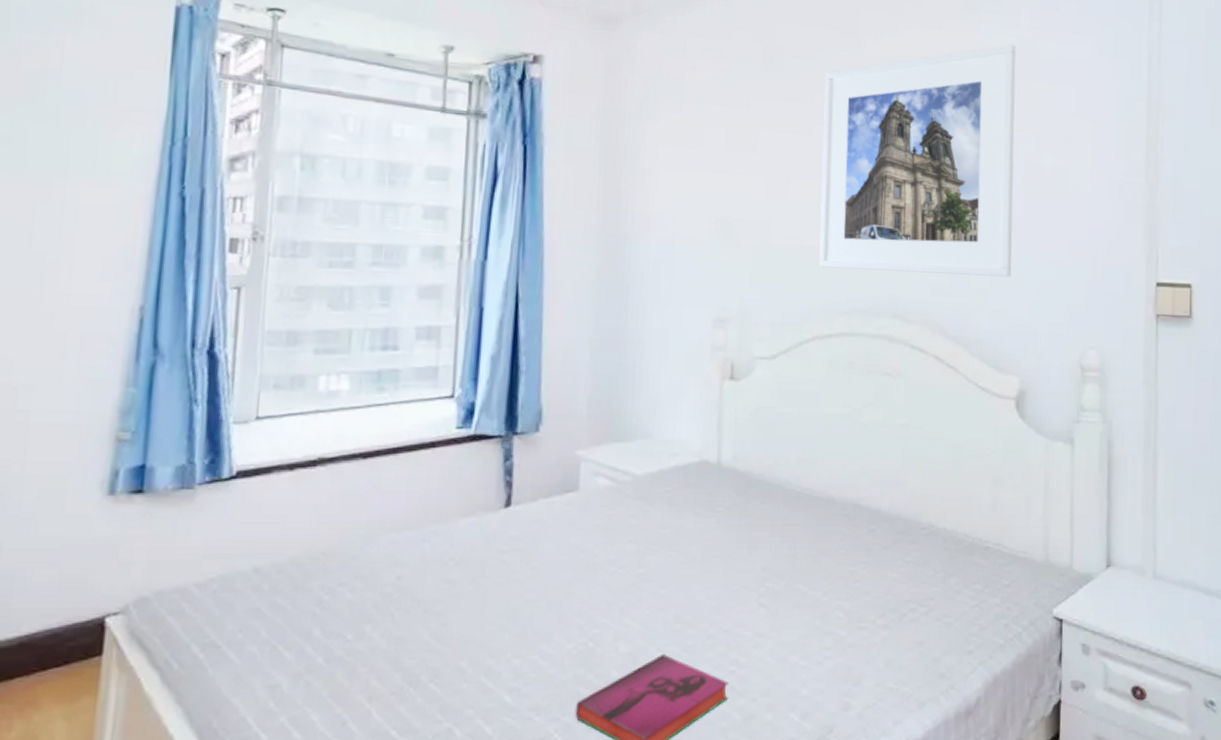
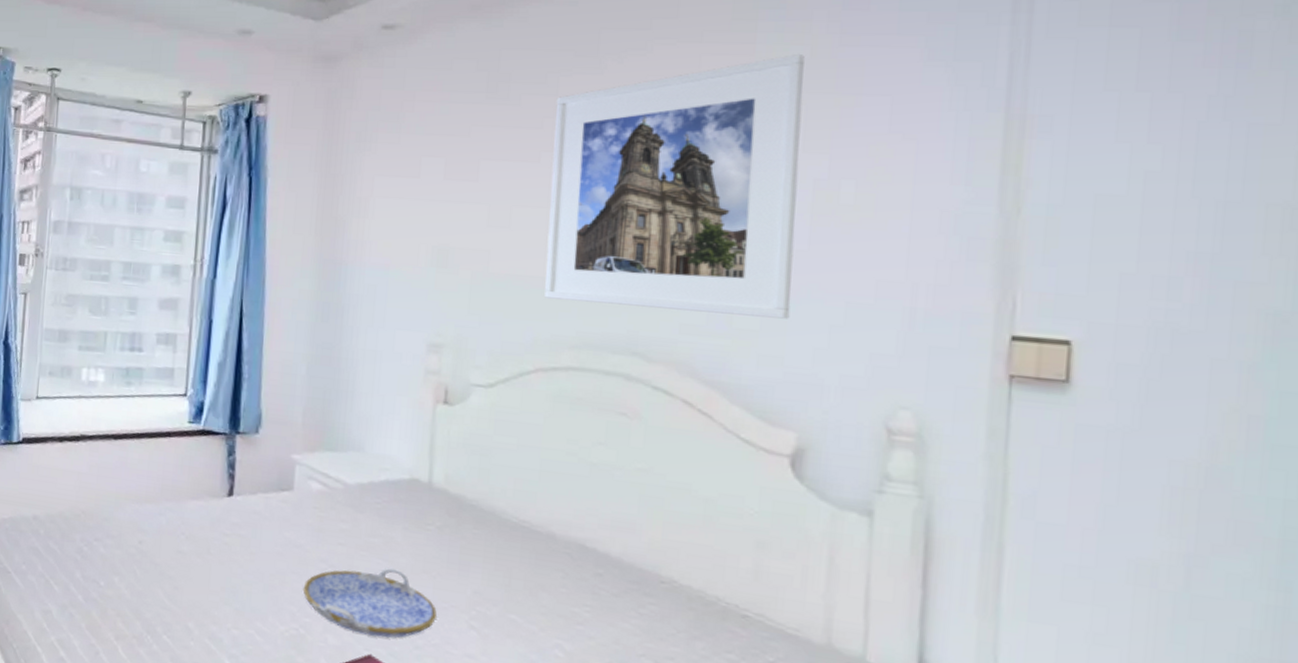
serving tray: none [591,559,728,634] -> present [303,568,437,638]

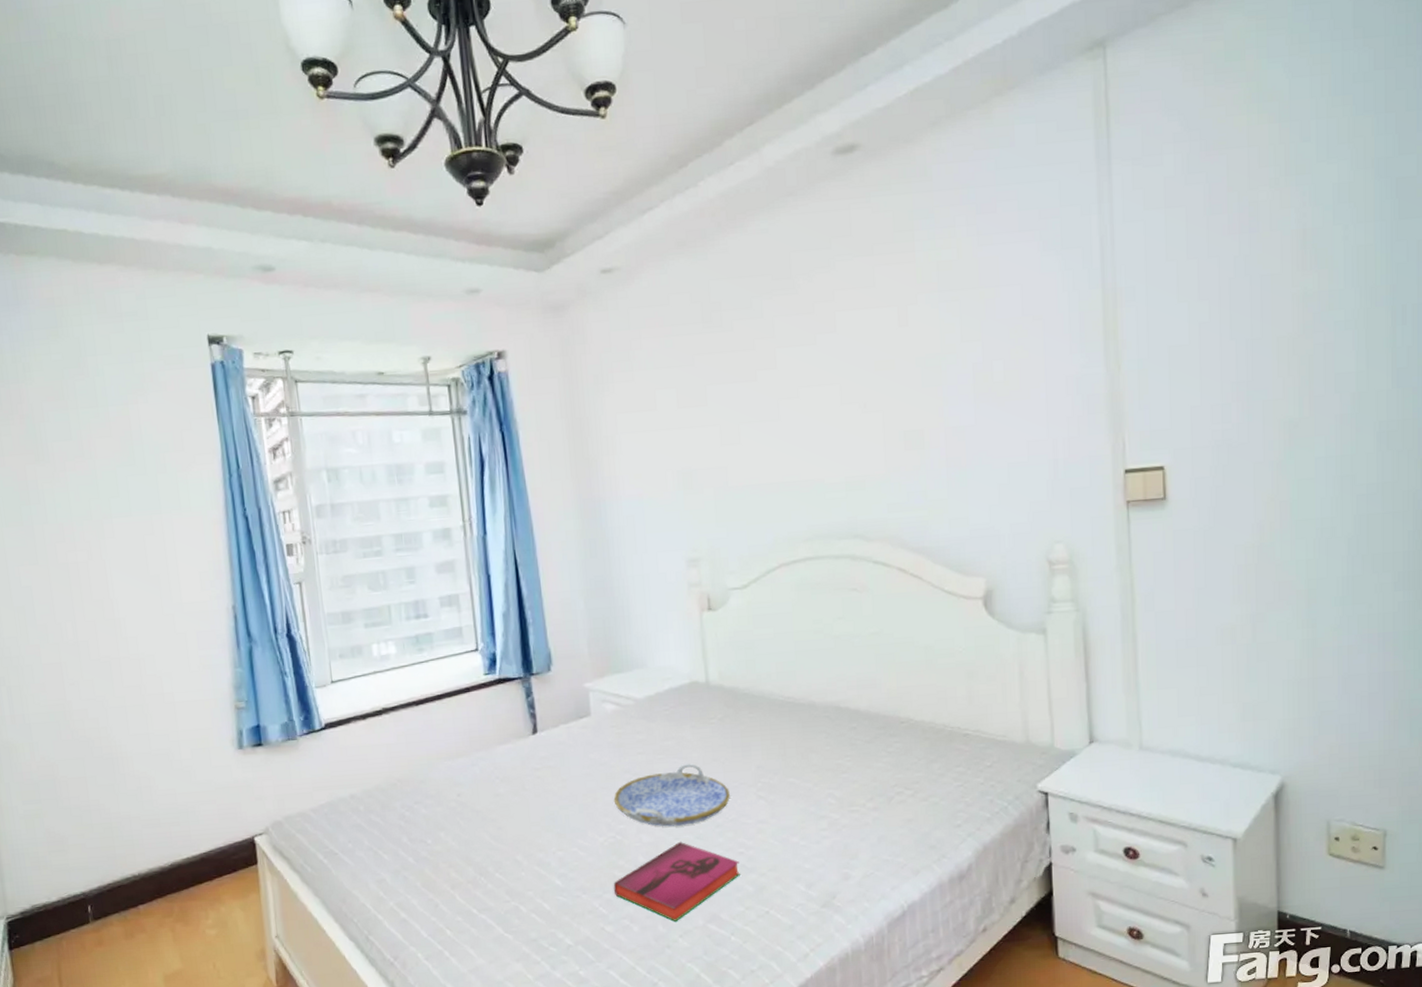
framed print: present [544,54,805,319] -> none [762,257,969,501]

